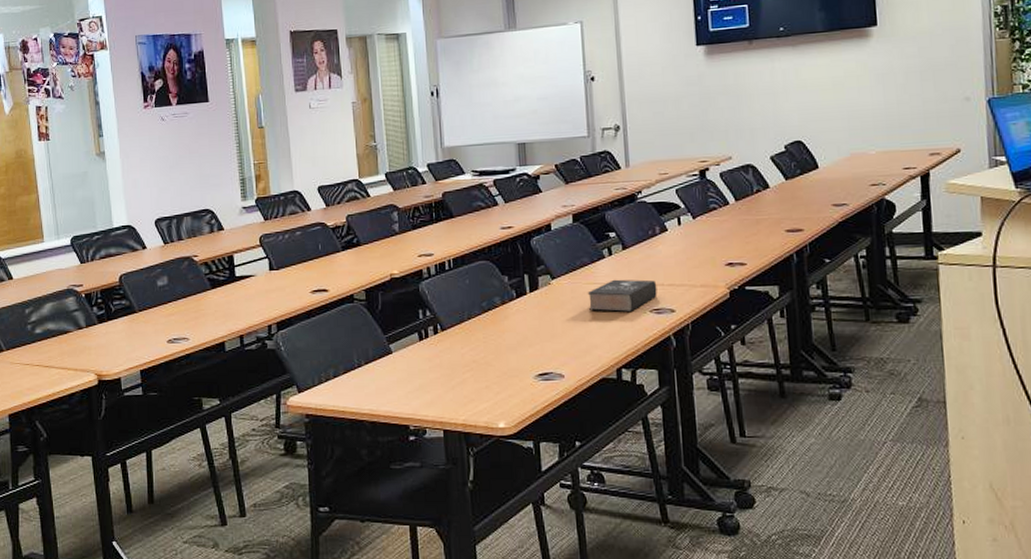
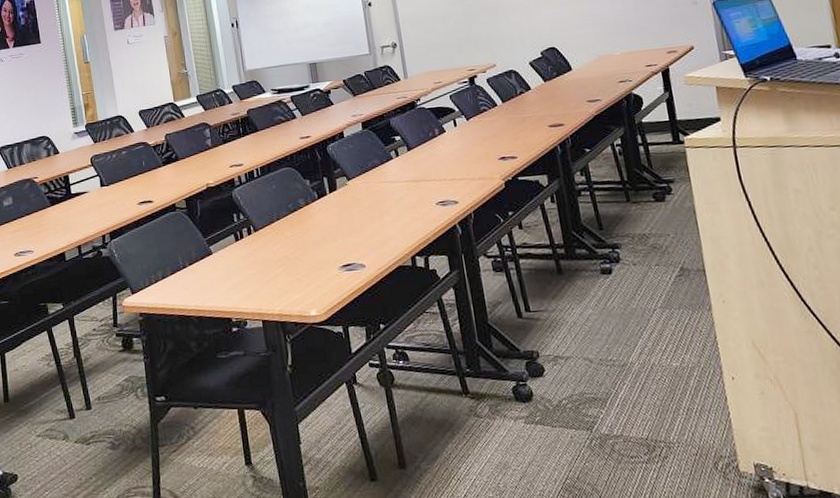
book: present [587,279,657,312] -> none [379,176,442,207]

